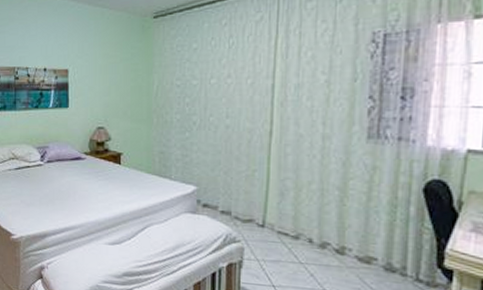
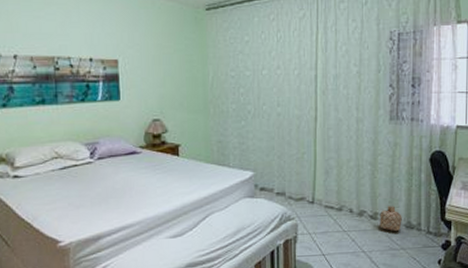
basket: none [348,241,380,273] -> present [380,206,402,232]

